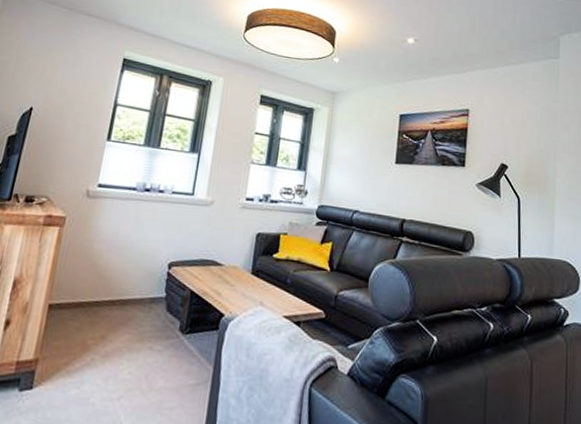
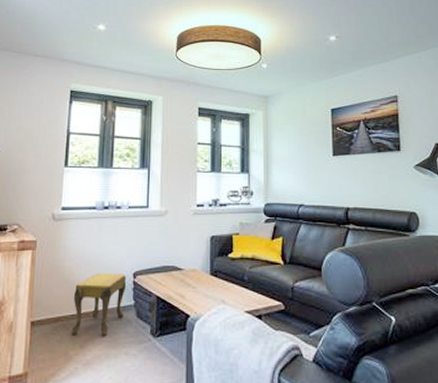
footstool: none [92,260,160,329] -> present [71,274,127,337]

